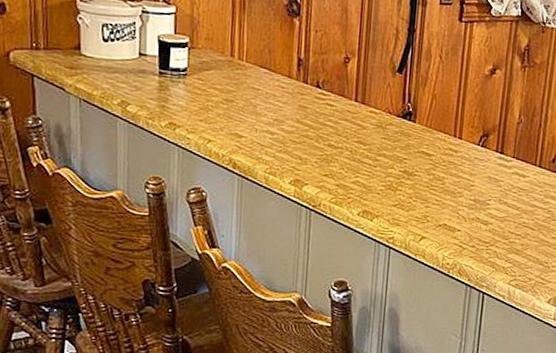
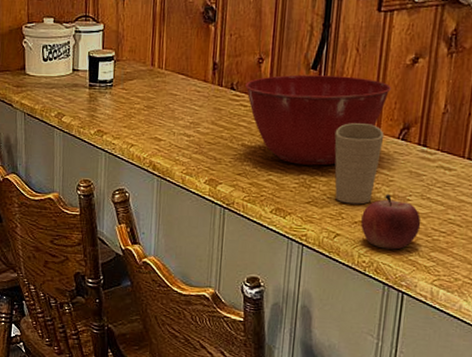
mixing bowl: none [331,76,473,169] -> present [245,74,392,166]
cup: none [419,128,466,208] -> present [334,123,384,205]
fruit: none [445,198,499,252] -> present [361,194,421,250]

